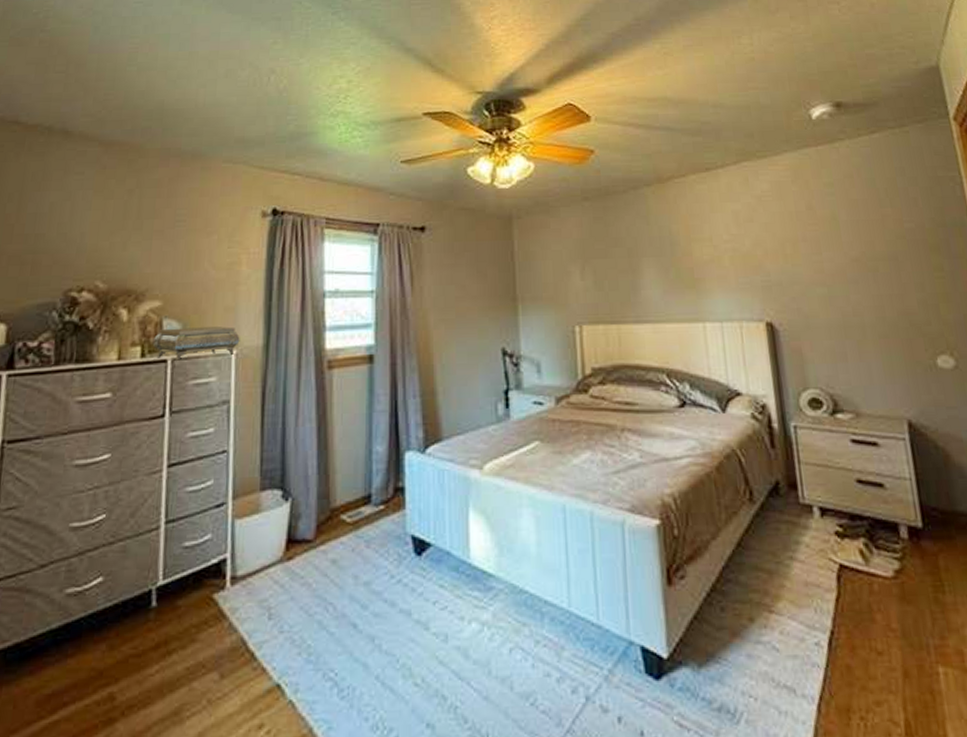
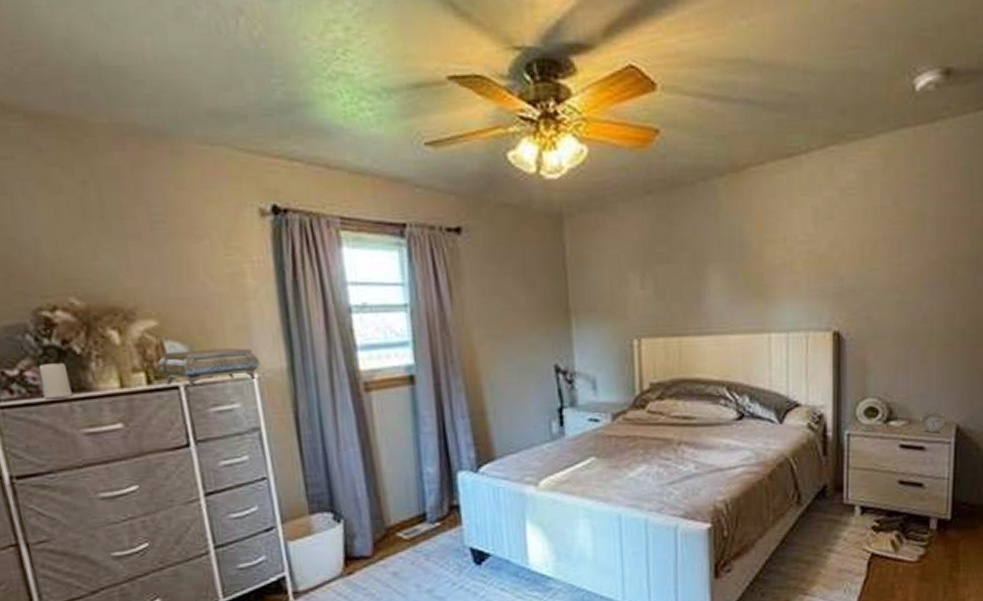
candle: none [52,337,78,370] -> present [38,363,72,401]
alarm clock: none [868,400,897,428] -> present [920,407,946,433]

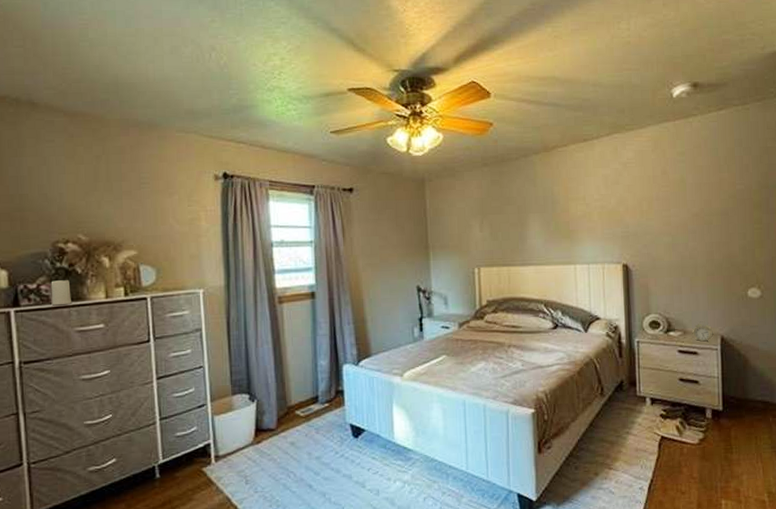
jewelry box: present [156,348,260,387] -> none [133,271,205,298]

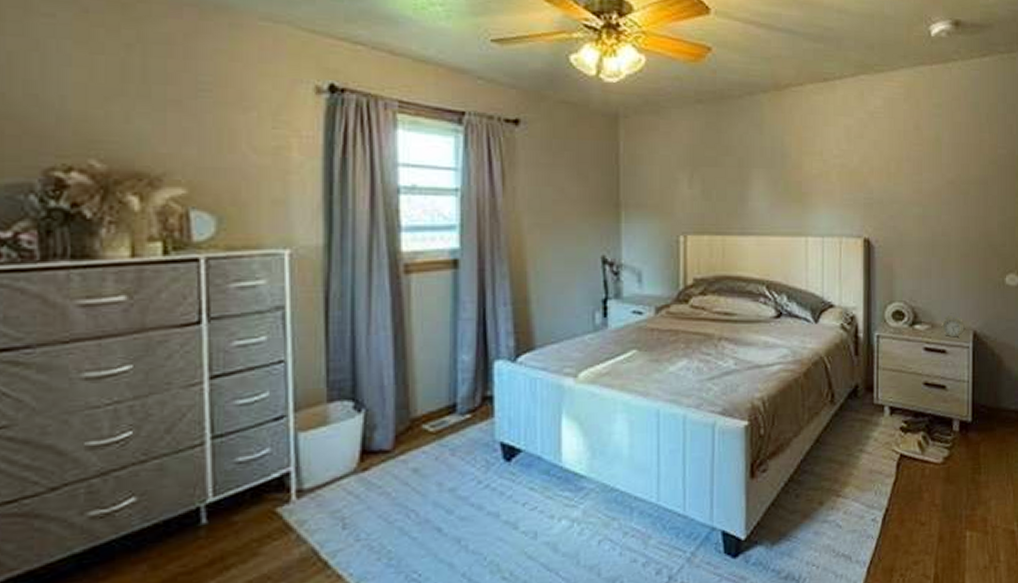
candle: present [50,280,71,307] -> none [37,227,72,267]

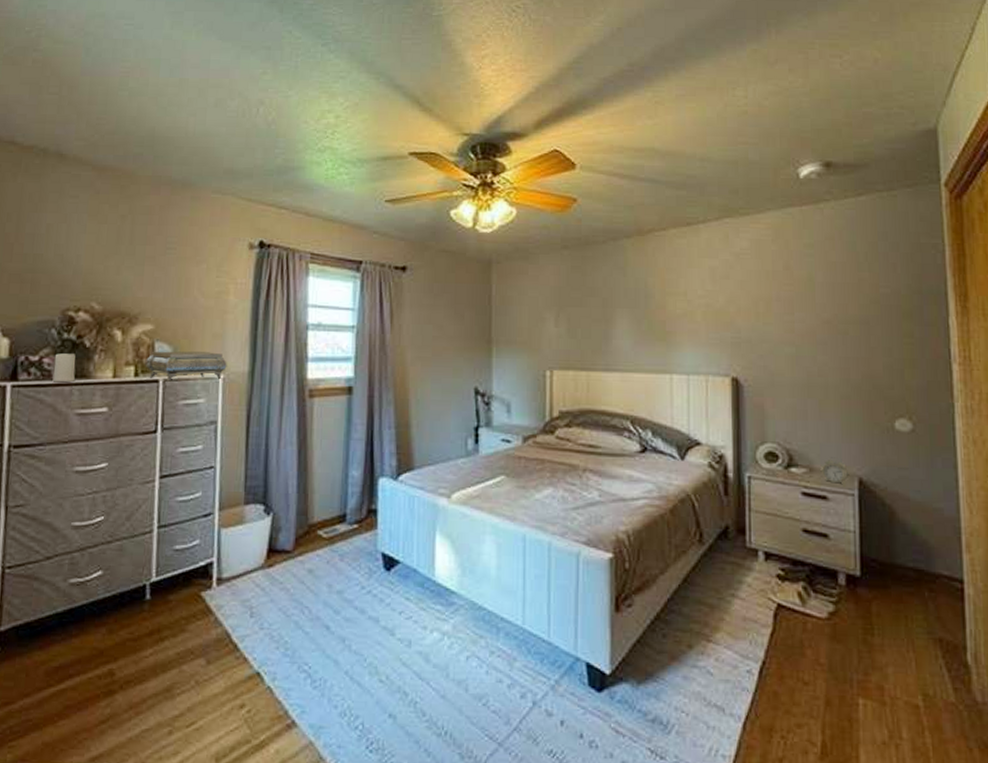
candle: none [37,227,72,267] -> present [52,353,76,384]
jewelry box: none [177,222,294,260] -> present [145,351,227,381]

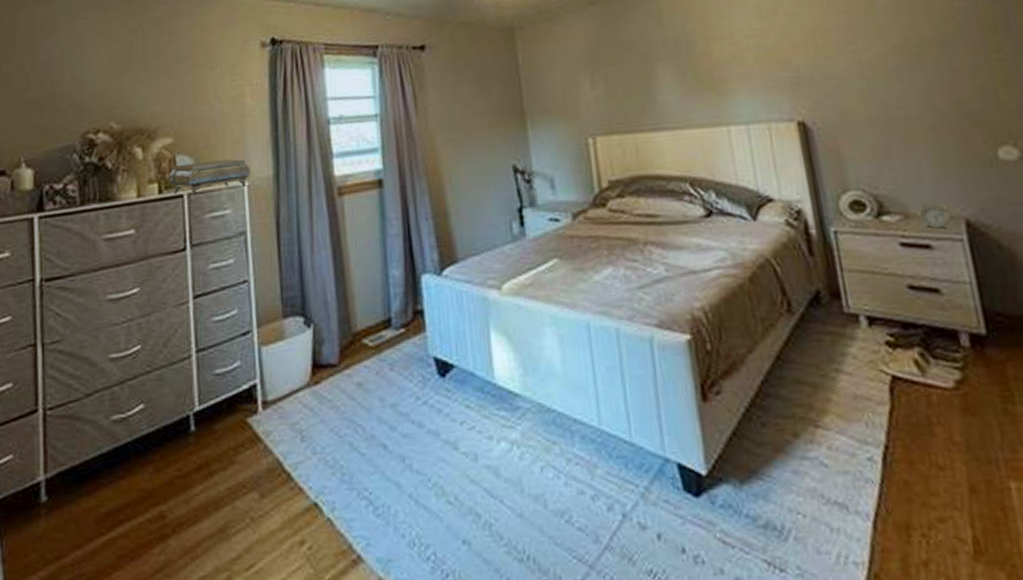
candle: present [52,353,76,384] -> none [78,177,100,210]

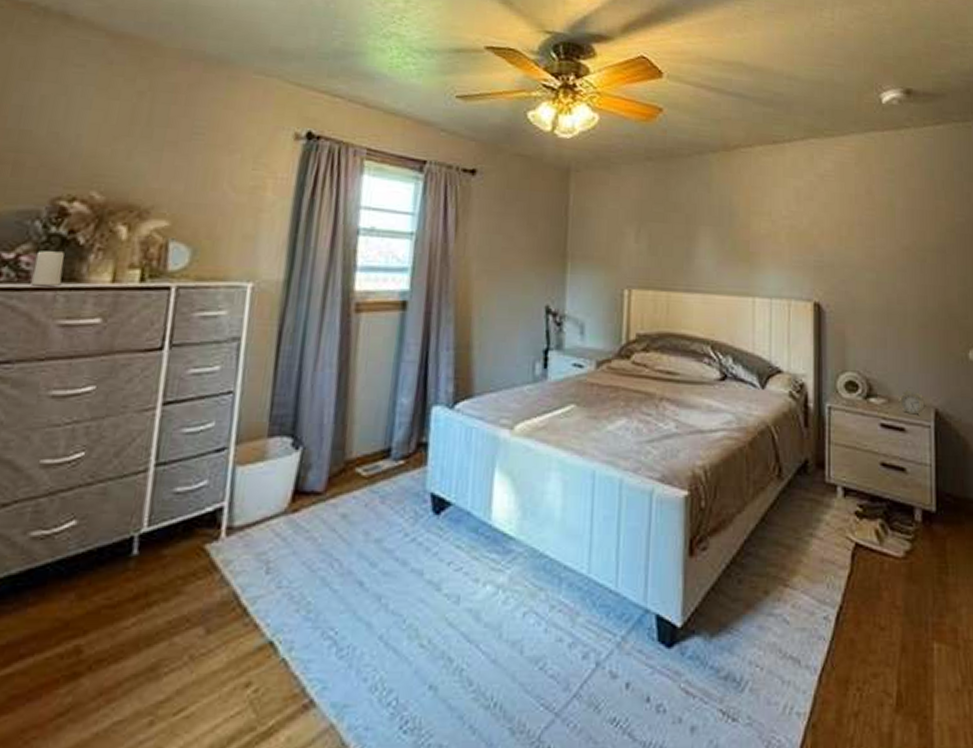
candle: none [78,177,100,210] -> present [30,251,65,288]
jewelry box: present [168,159,251,195] -> none [154,252,259,289]

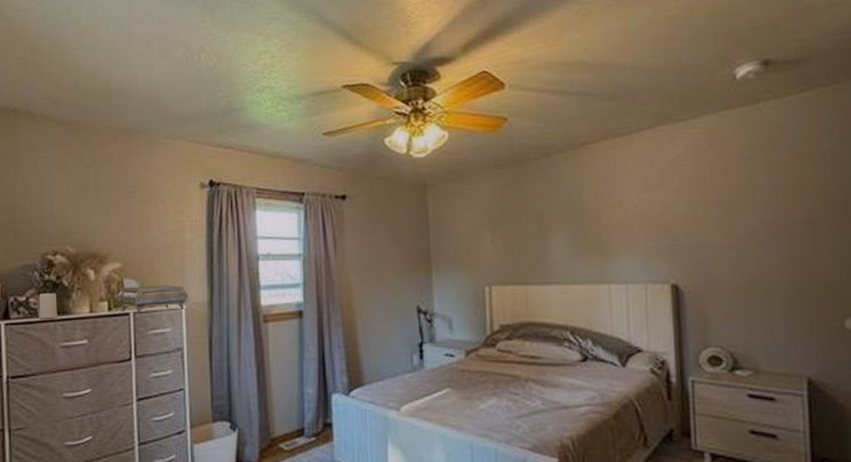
jewelry box: none [154,252,259,289] -> present [116,285,188,314]
alarm clock: present [900,387,925,415] -> none [768,358,796,385]

